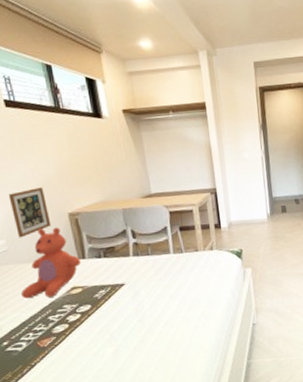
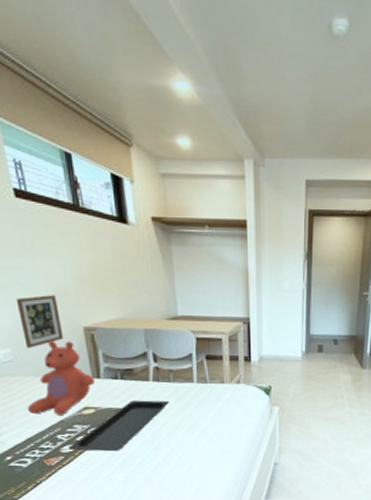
serving tray: none [59,273,150,330] -> present [68,400,170,452]

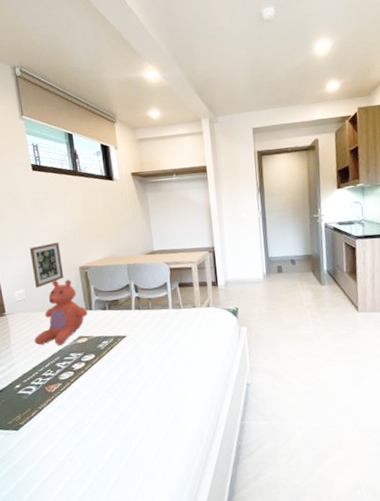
serving tray: present [68,400,170,452] -> none [65,327,149,378]

